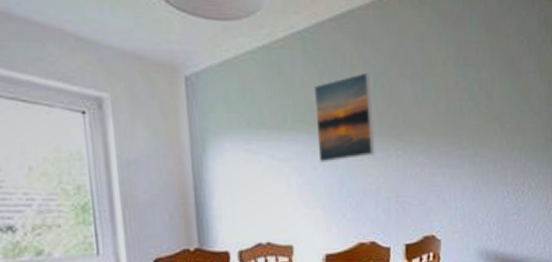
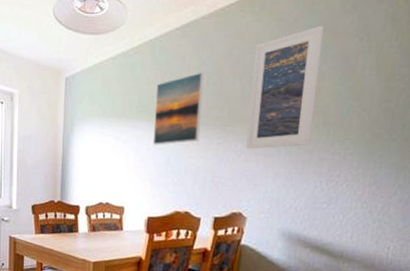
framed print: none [422,25,492,161] -> present [246,25,324,149]

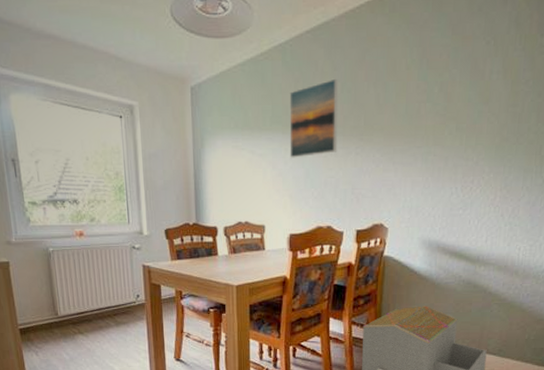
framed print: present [246,25,324,149] -> none [384,28,453,158]

